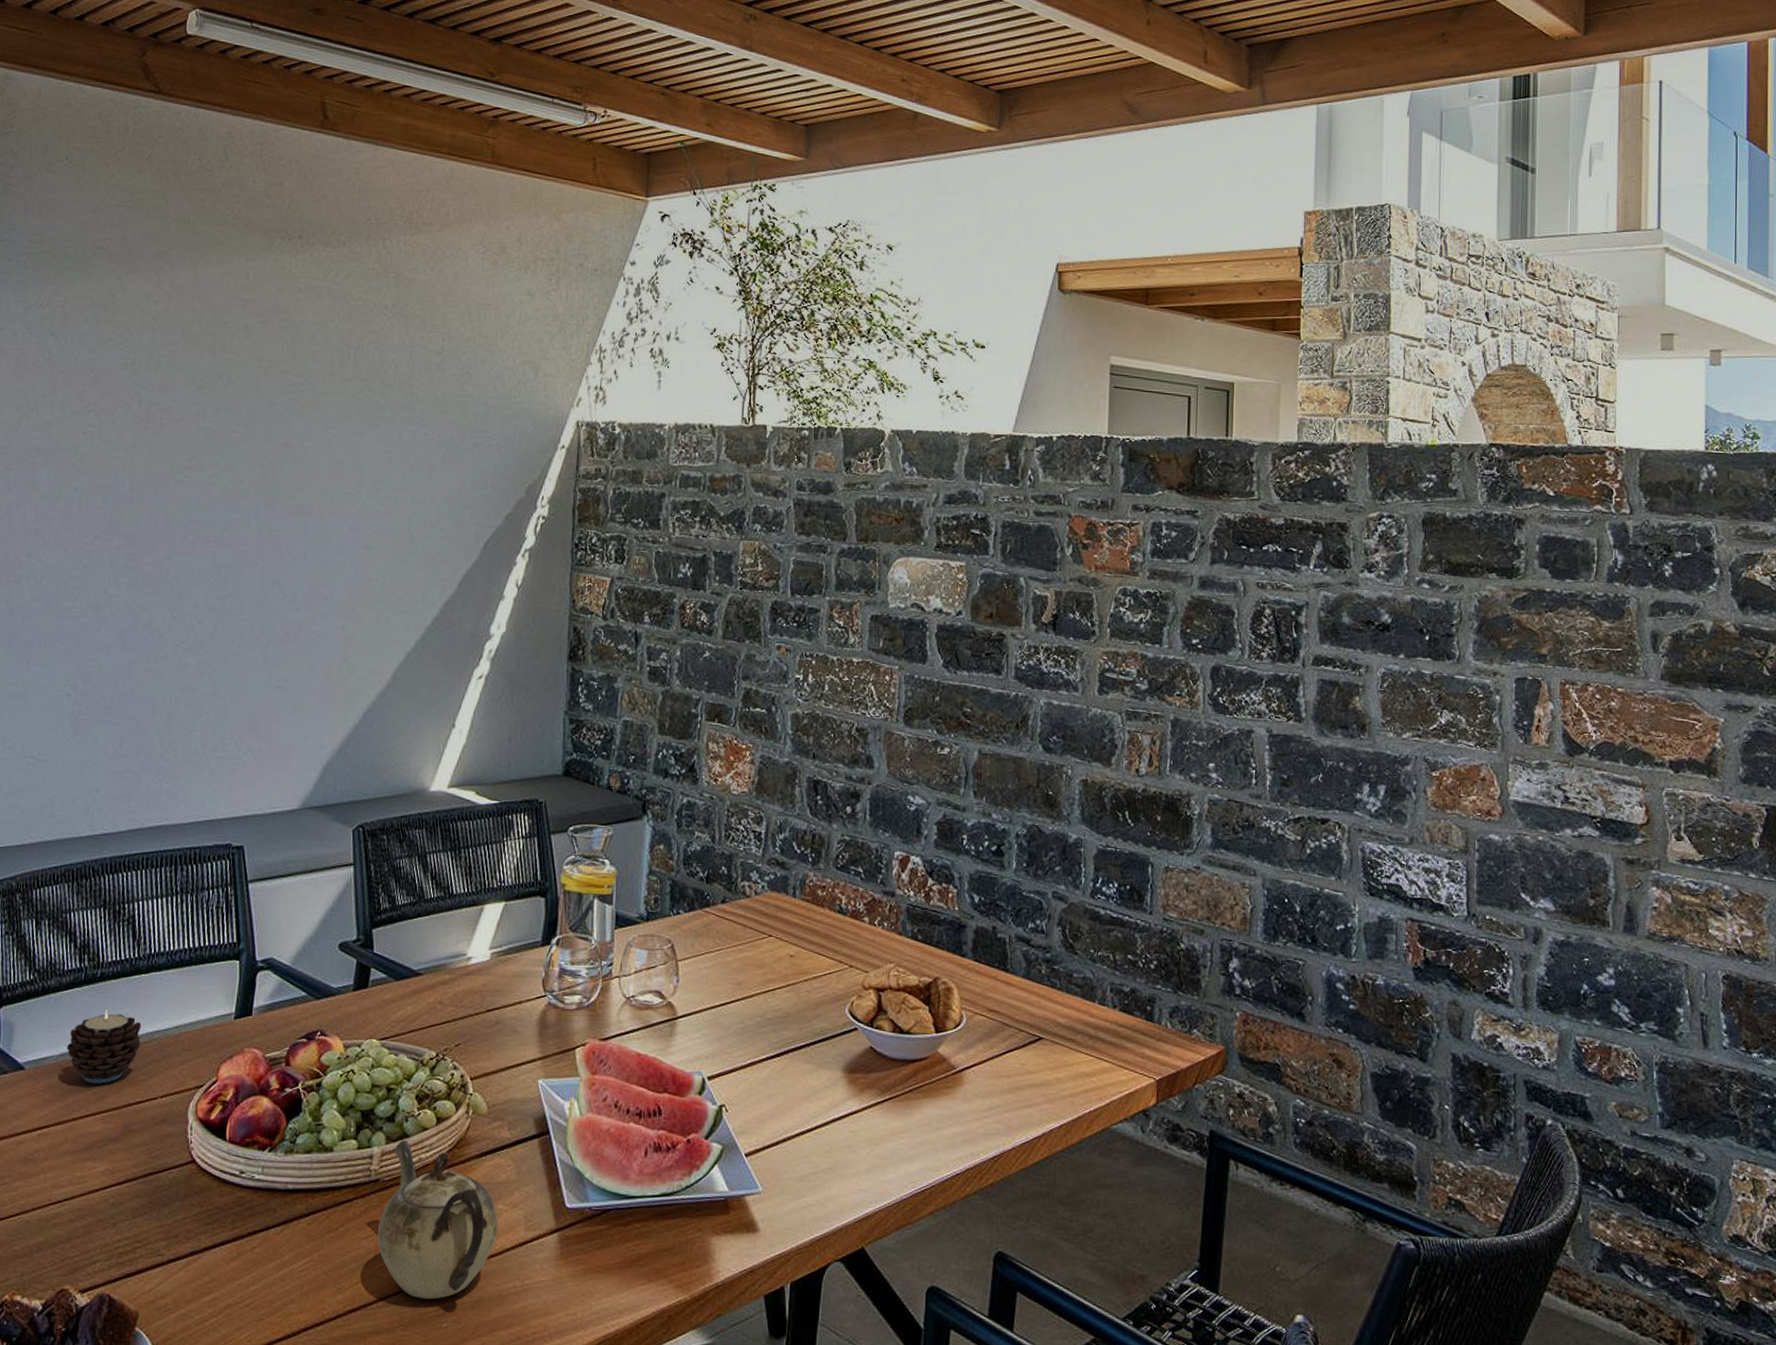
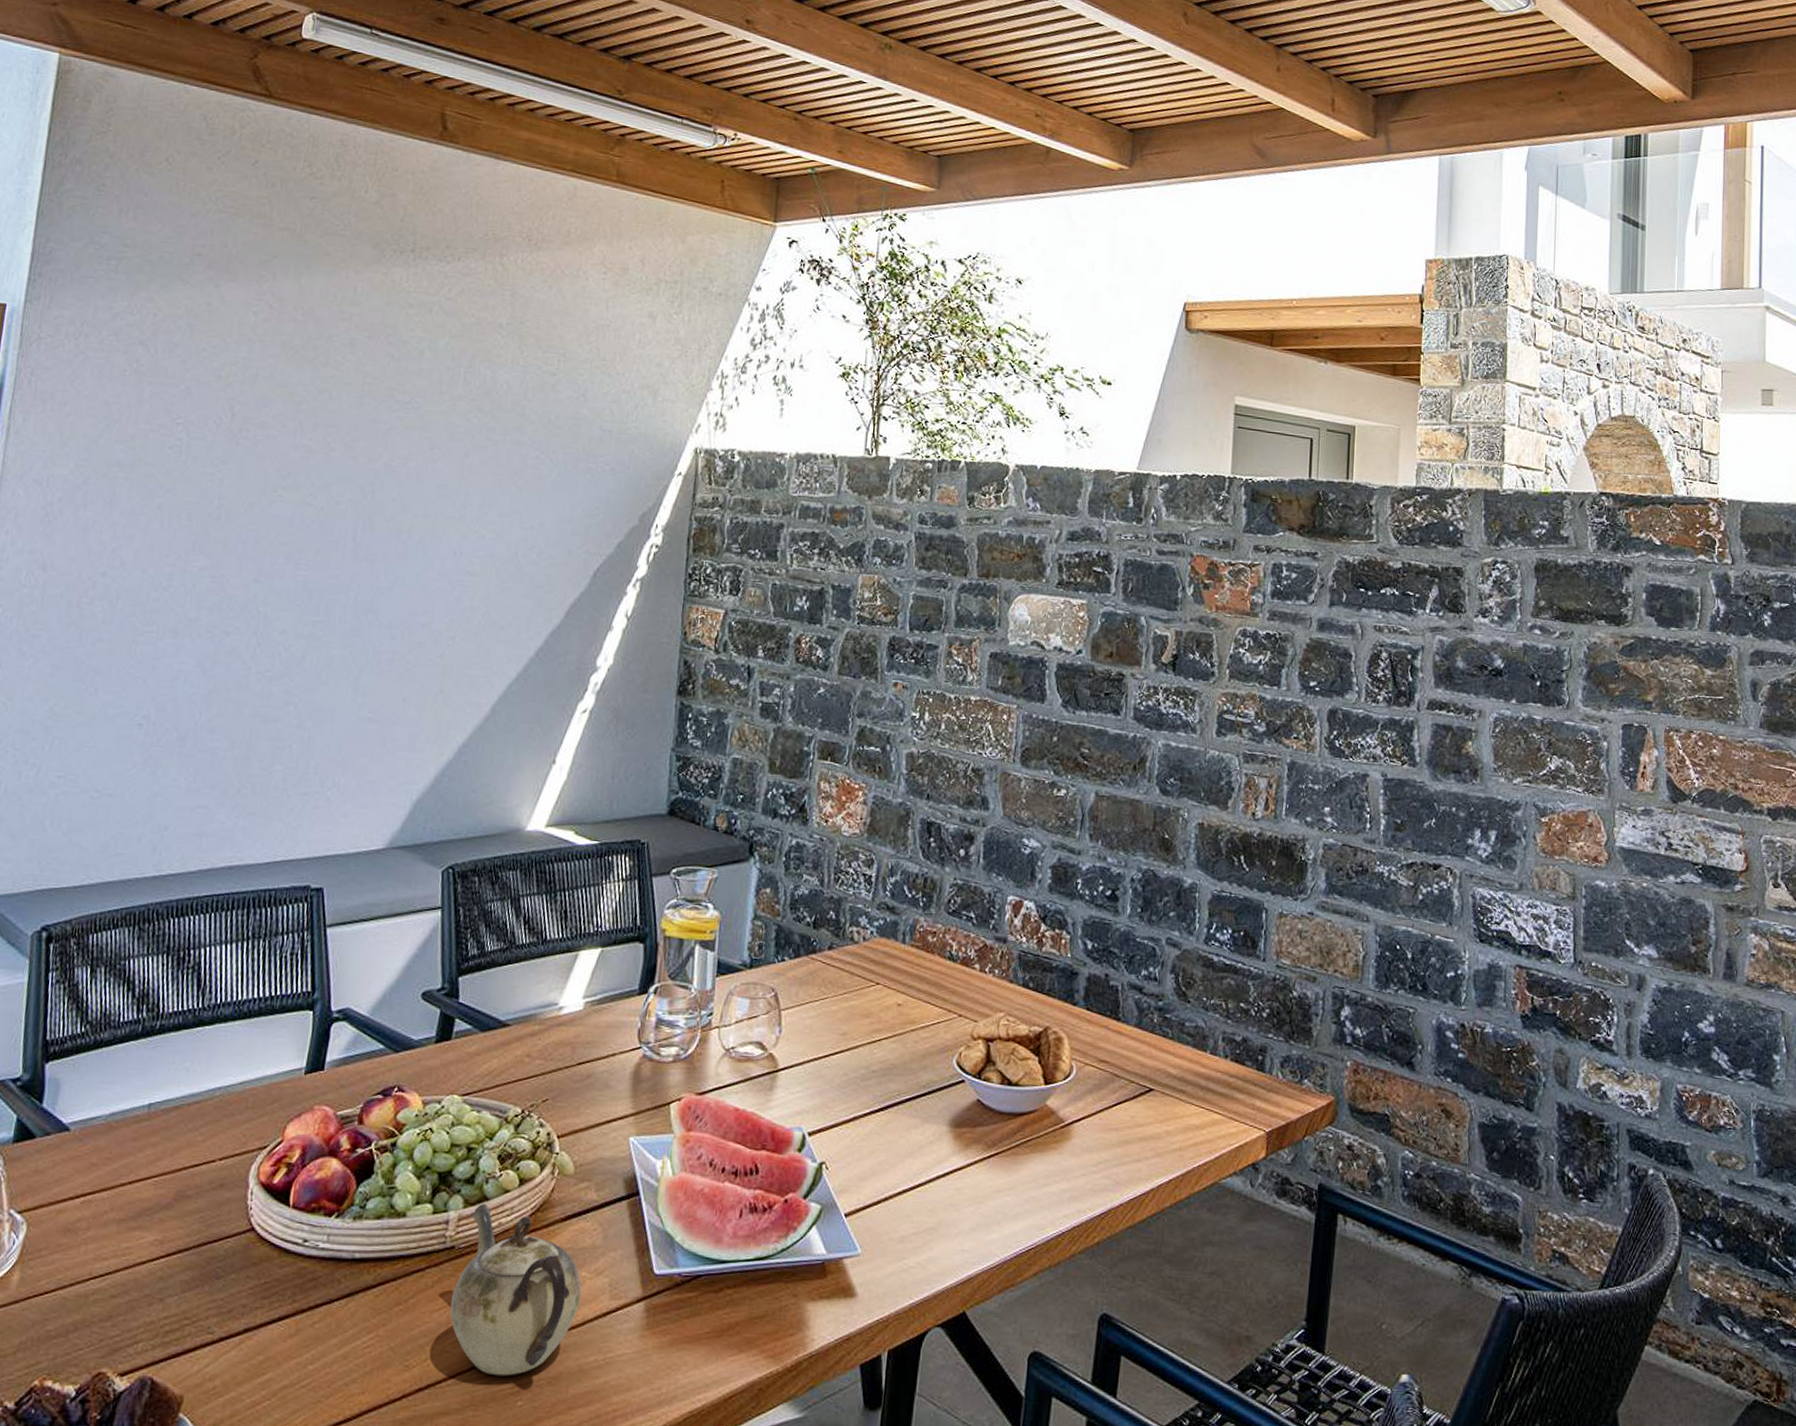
candle: present [67,1009,142,1084] -> none [118,1064,203,1146]

